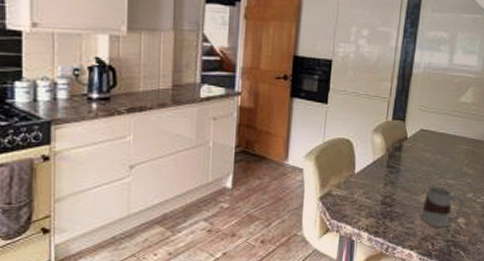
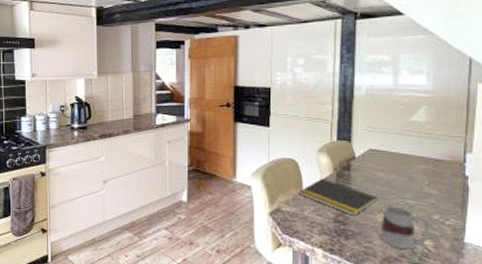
notepad: none [351,159,424,197] -> present [299,178,379,216]

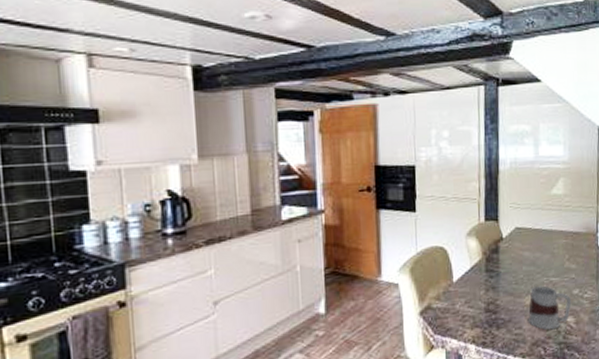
notepad: present [299,178,379,216] -> none [449,264,526,302]

